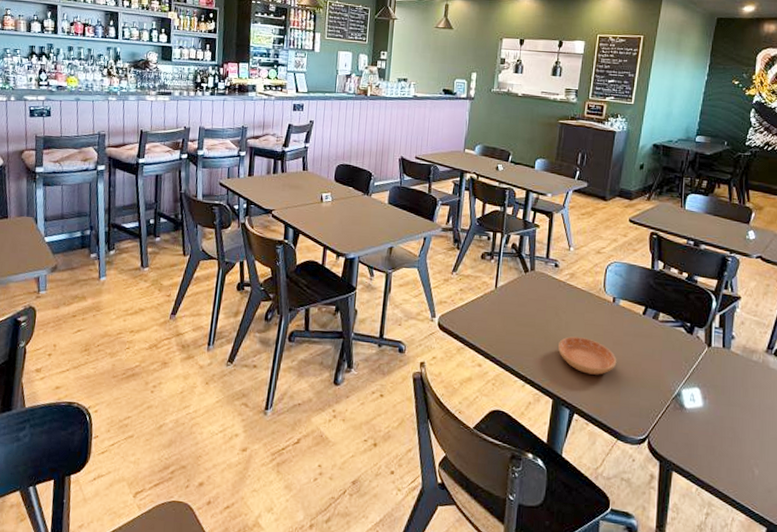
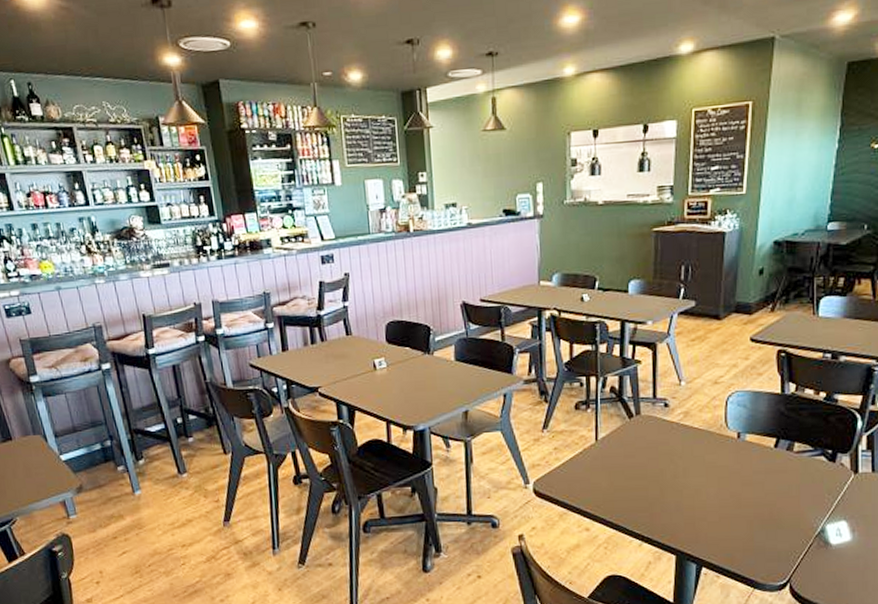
saucer: present [558,336,617,375] -> none [677,483,747,523]

